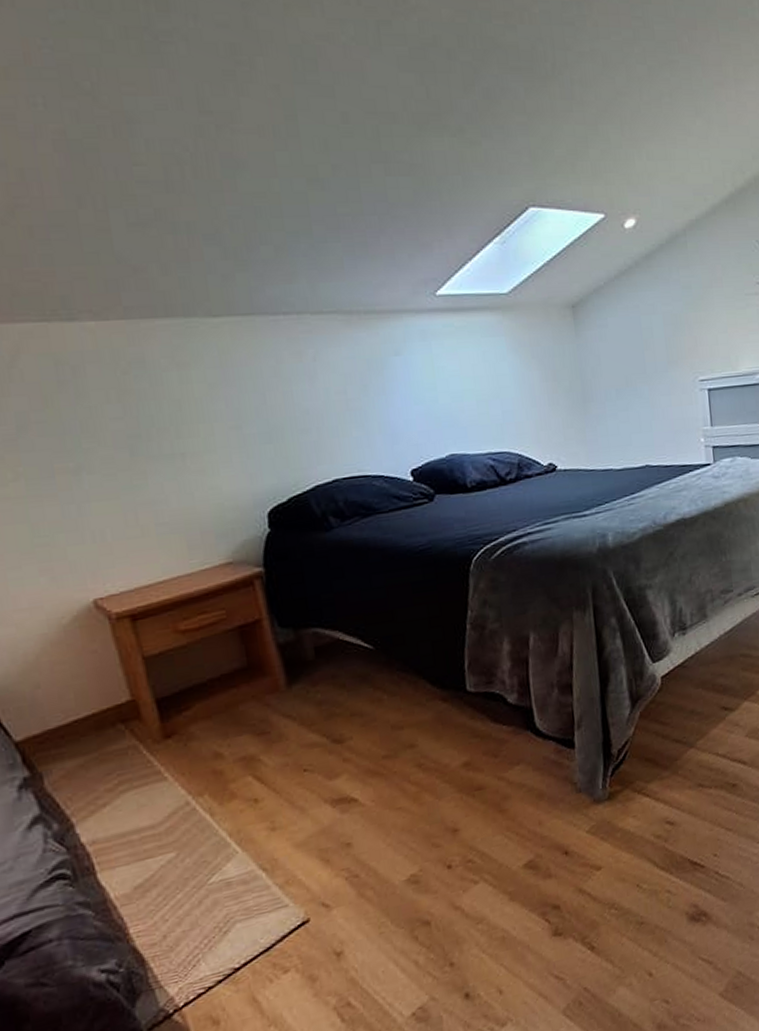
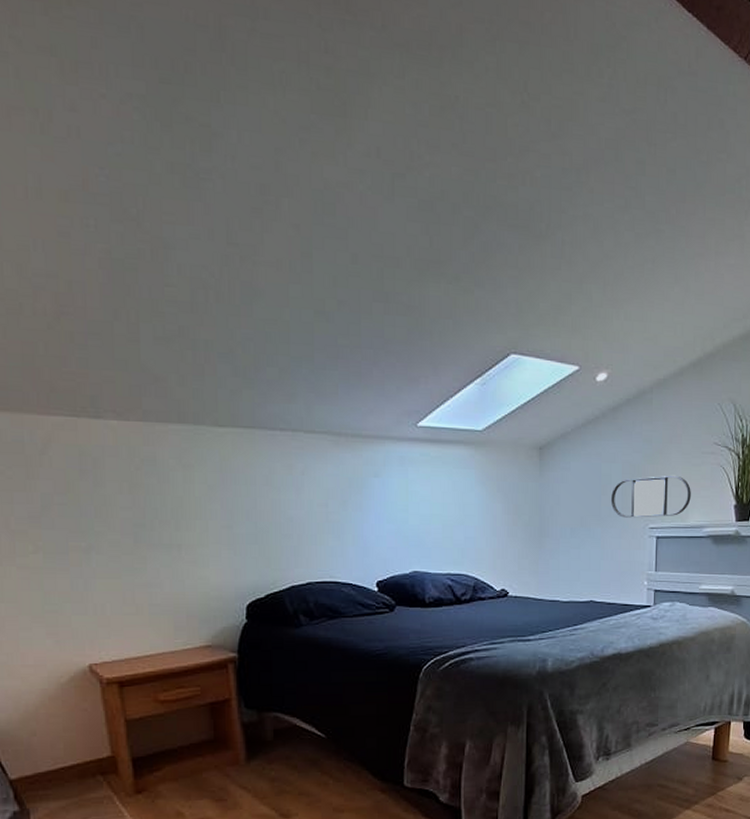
home mirror: none [654,321,740,373] -> present [610,475,691,518]

